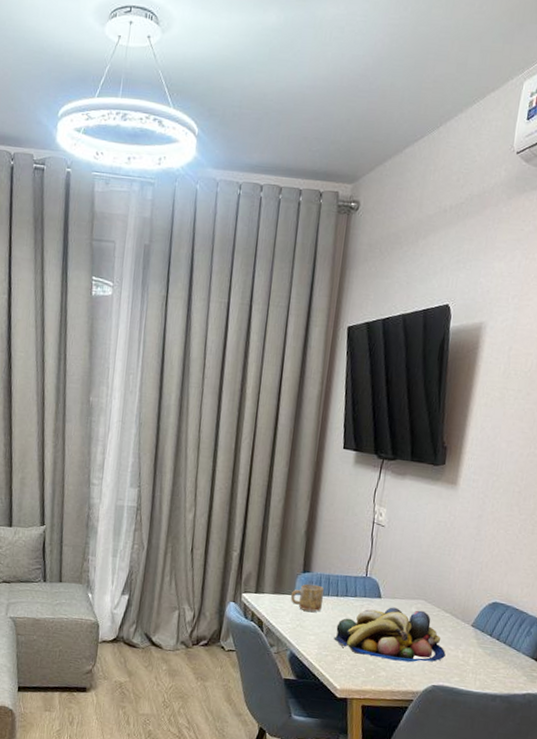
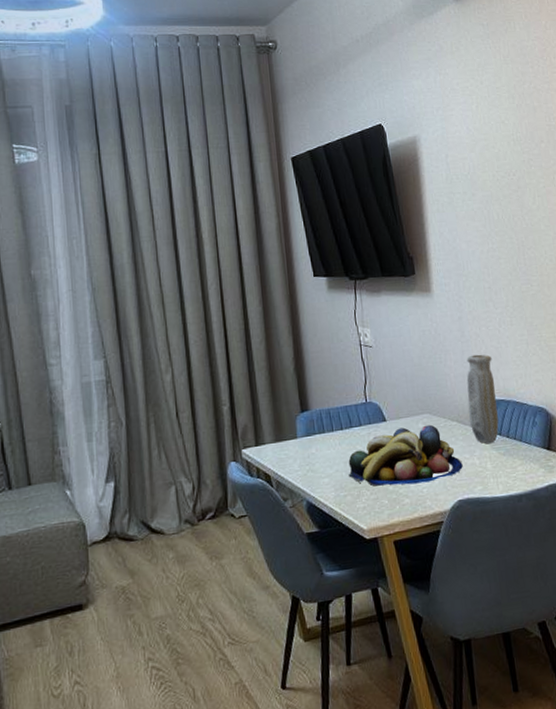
mug: present [290,584,325,612] -> none [293,422,330,453]
vase: none [462,554,503,641] -> present [466,354,499,444]

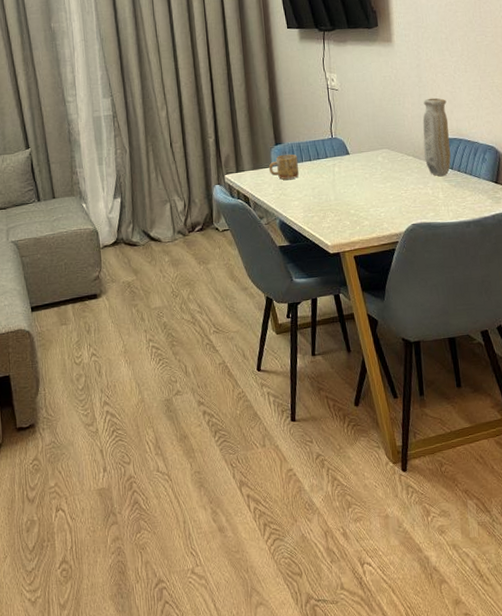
mug: none [293,422,330,453] -> present [268,154,300,180]
fruit bowl: present [348,424,463,486] -> none [315,158,417,209]

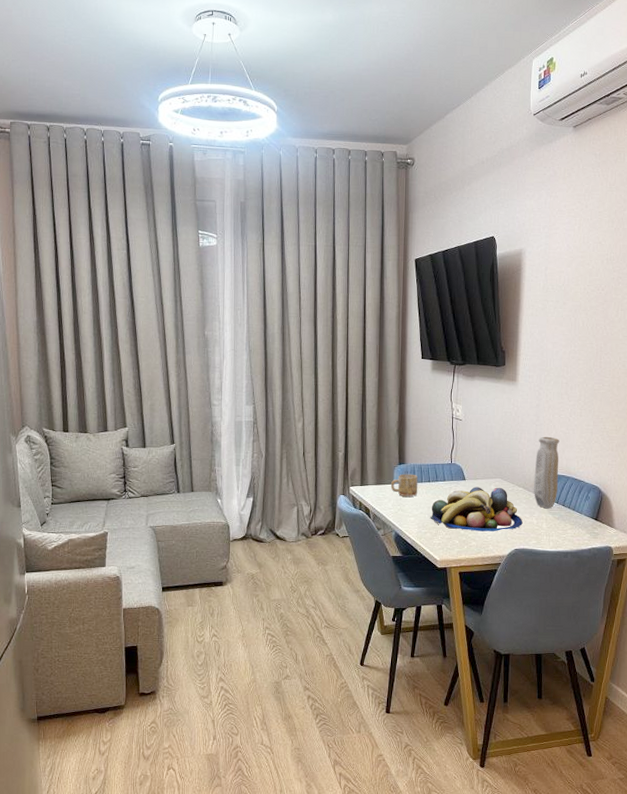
fruit bowl: none [315,158,417,209] -> present [430,487,523,532]

